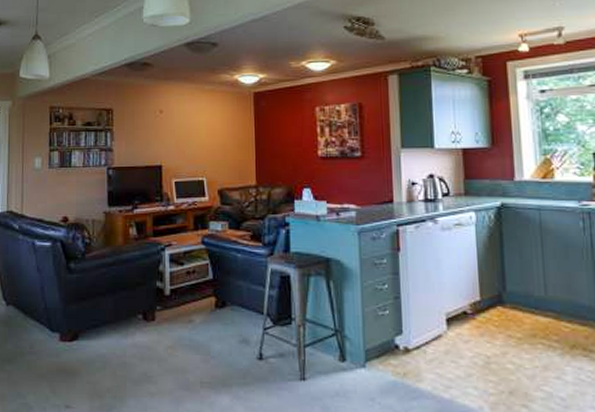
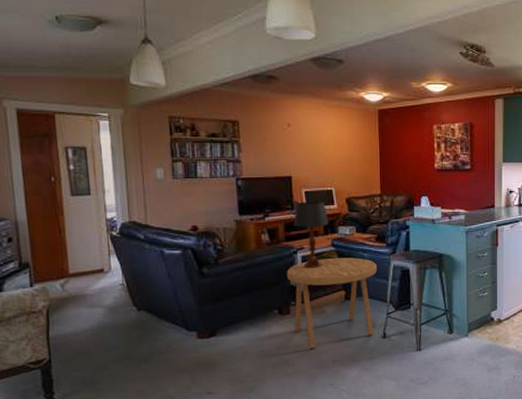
side table: none [153,258,252,365] -> present [286,257,377,348]
table lamp: none [162,192,200,269] -> present [293,201,329,269]

